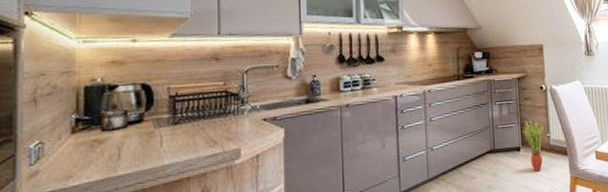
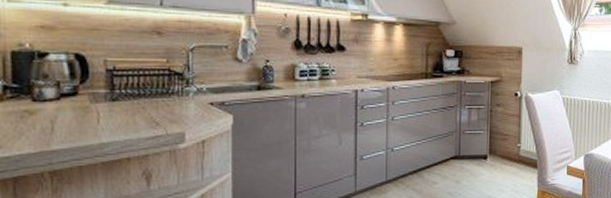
potted plant: present [523,119,544,172] -> none [492,127,515,182]

